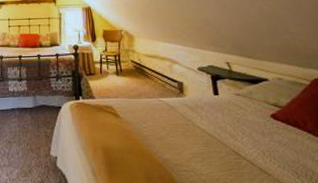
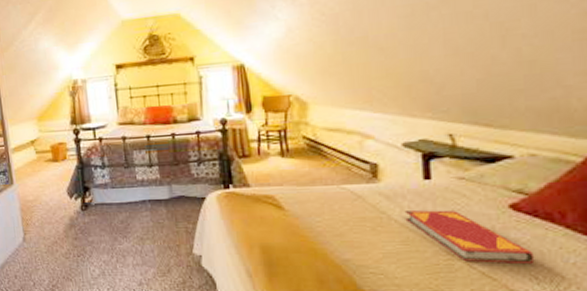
hardback book: none [203,118,293,162] -> present [404,210,535,265]

